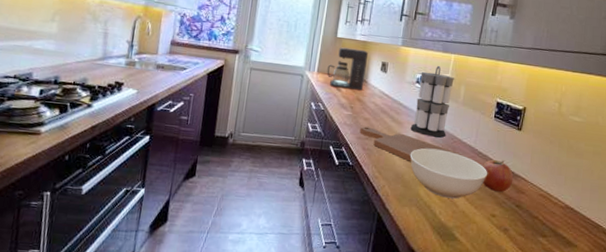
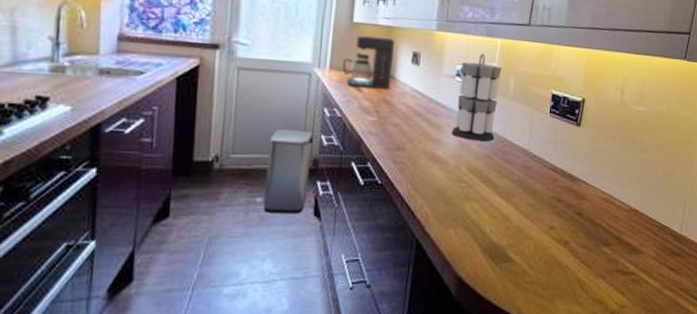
pedal bin: none [256,116,302,183] -> present [254,129,314,215]
cutting board: present [359,126,461,162] -> none [389,134,513,173]
bowl: present [409,148,488,199] -> none [452,155,545,213]
fruit: present [482,160,514,193] -> none [537,162,573,201]

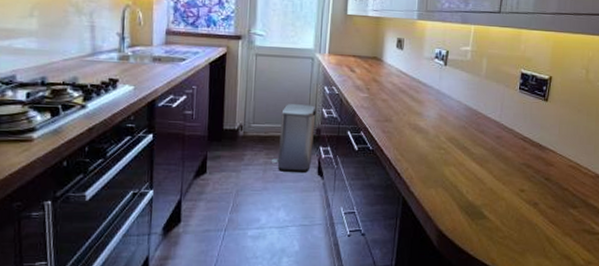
coffee maker: present [342,34,396,91] -> none [339,25,383,72]
spice rack: present [451,53,502,141] -> none [431,38,475,114]

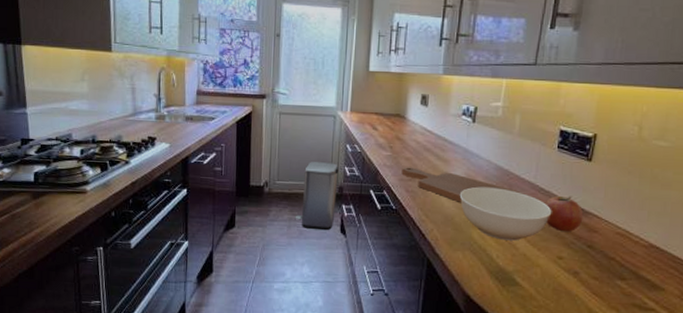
cutting board: none [378,108,487,141] -> present [401,167,520,202]
bowl: none [432,126,515,176] -> present [459,186,552,241]
fruit: none [508,133,542,167] -> present [544,196,584,232]

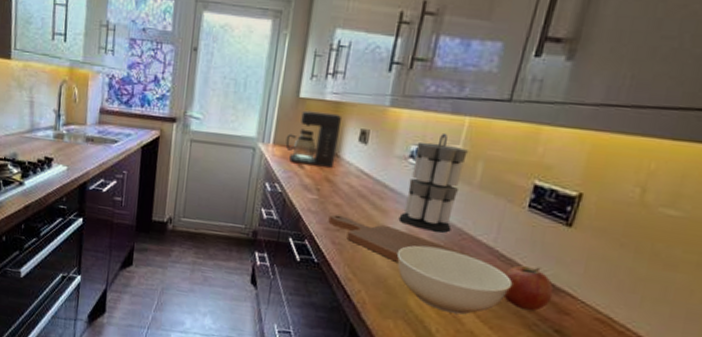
pedal bin: present [295,162,339,231] -> none [199,199,255,280]
coffee maker: none [361,82,406,129] -> present [285,110,343,169]
spice rack: none [458,93,507,175] -> present [398,132,468,233]

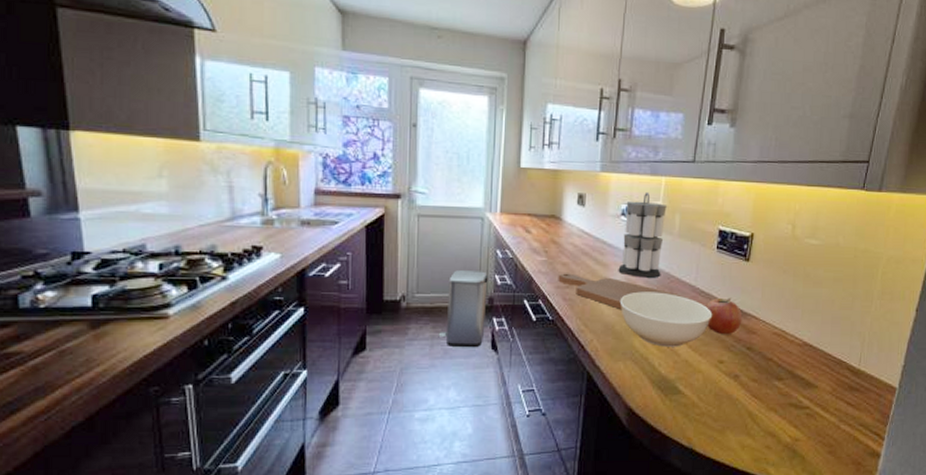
pedal bin: none [199,199,255,280] -> present [438,270,488,348]
coffee maker: present [285,110,343,169] -> none [512,179,561,232]

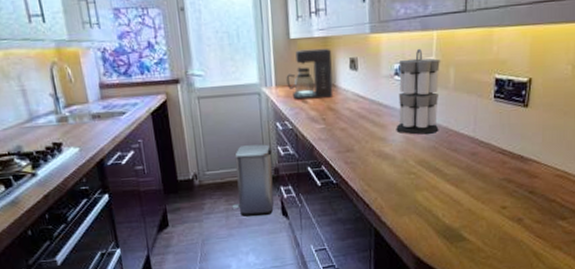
coffee maker: none [512,179,561,232] -> present [286,48,334,101]
cutting board: present [558,273,680,309] -> none [338,137,460,167]
bowl: present [619,291,713,347] -> none [400,146,493,199]
fruit: present [705,297,743,335] -> none [485,145,523,182]

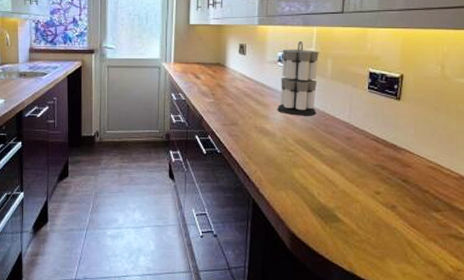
pedal bin: present [232,144,274,217] -> none [125,111,165,177]
coffee maker: present [286,48,334,101] -> none [183,34,225,77]

